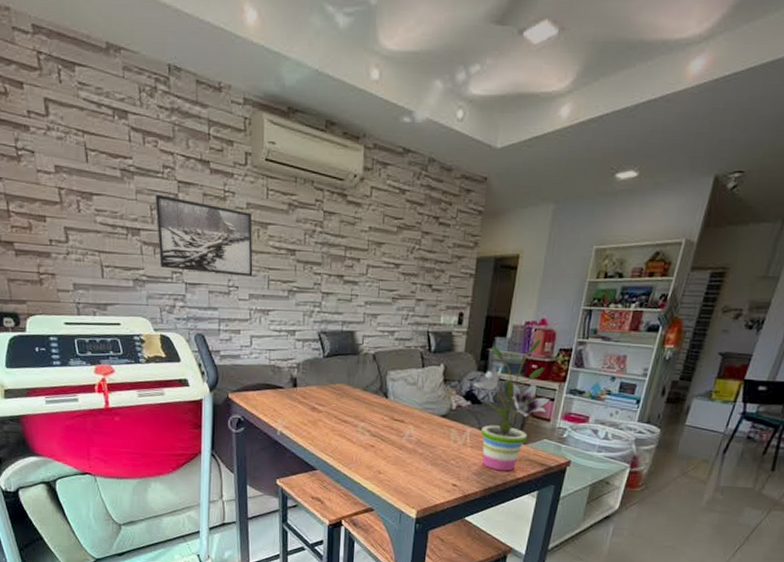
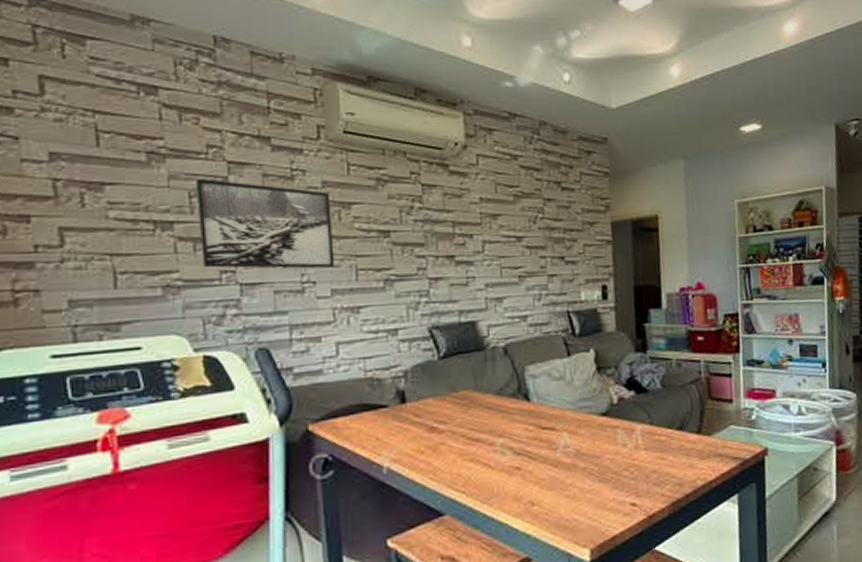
potted plant: present [468,338,551,471] -> none [627,305,728,476]

